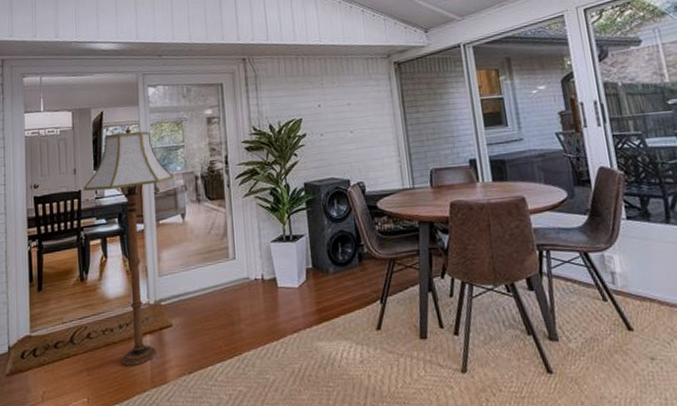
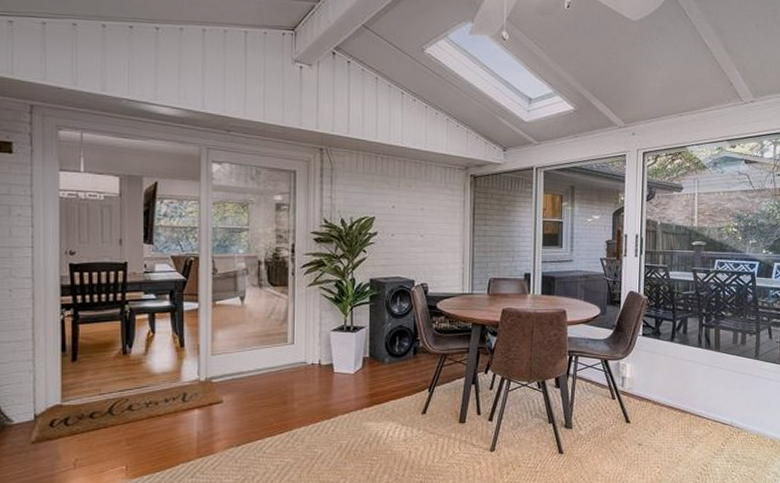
floor lamp: present [83,127,174,366] -> none [130,202,235,437]

